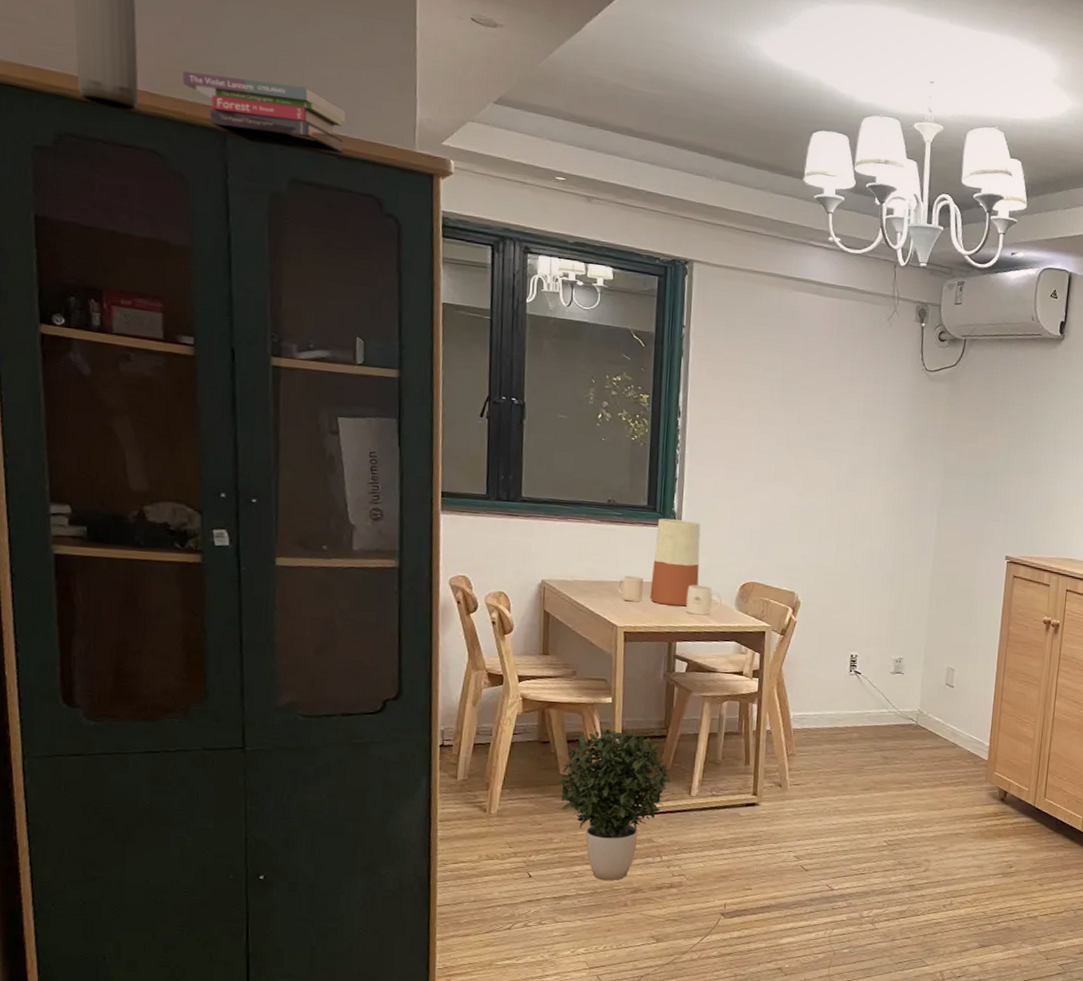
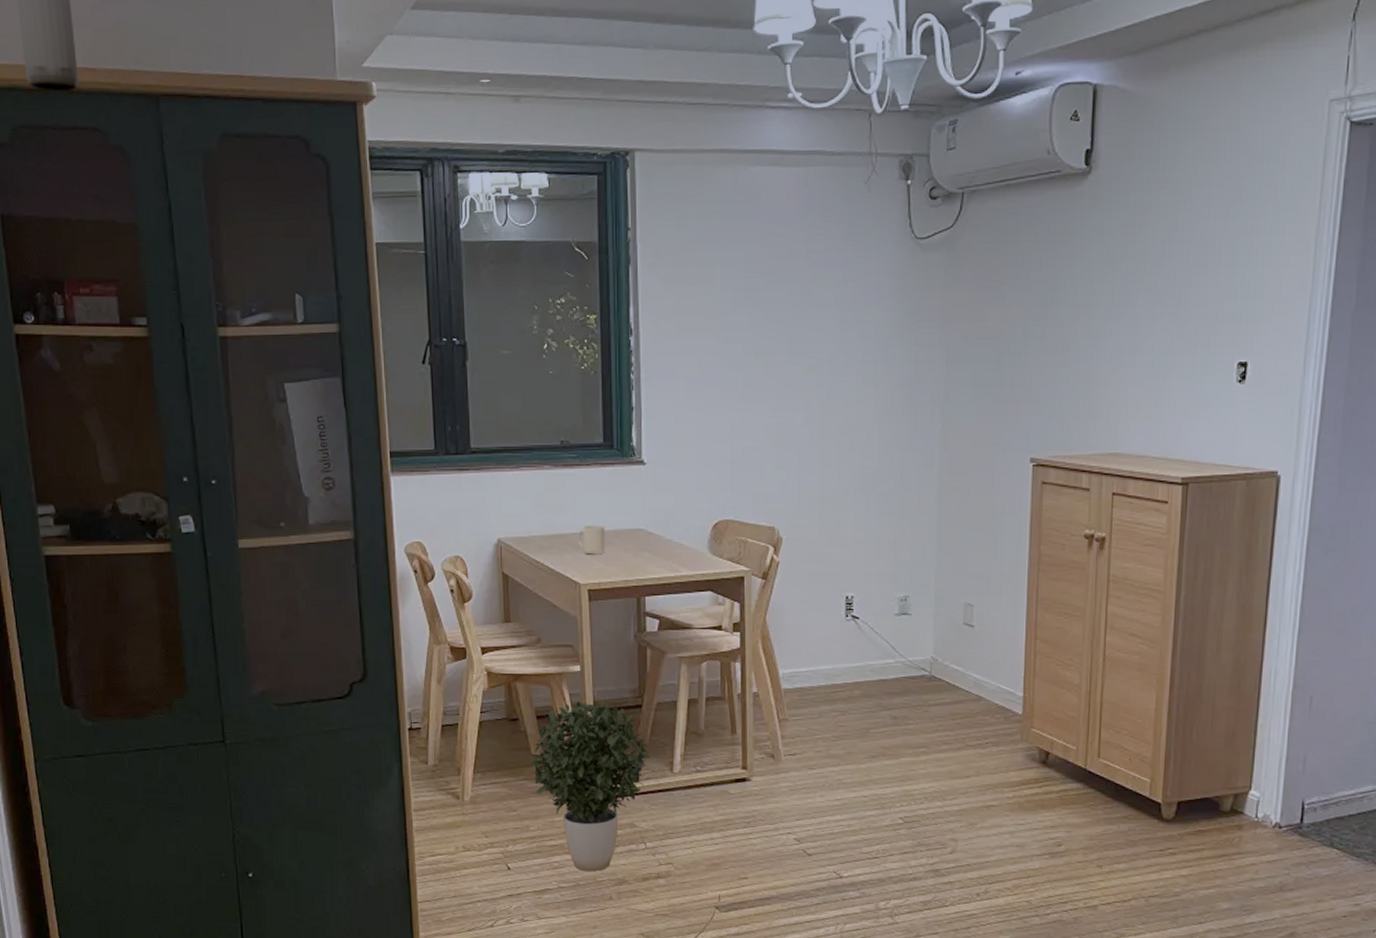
books: present [182,71,346,154] -> none [115,31,268,101]
vase: present [650,518,701,607] -> none [613,454,665,555]
mug: present [685,584,722,616] -> none [652,529,692,564]

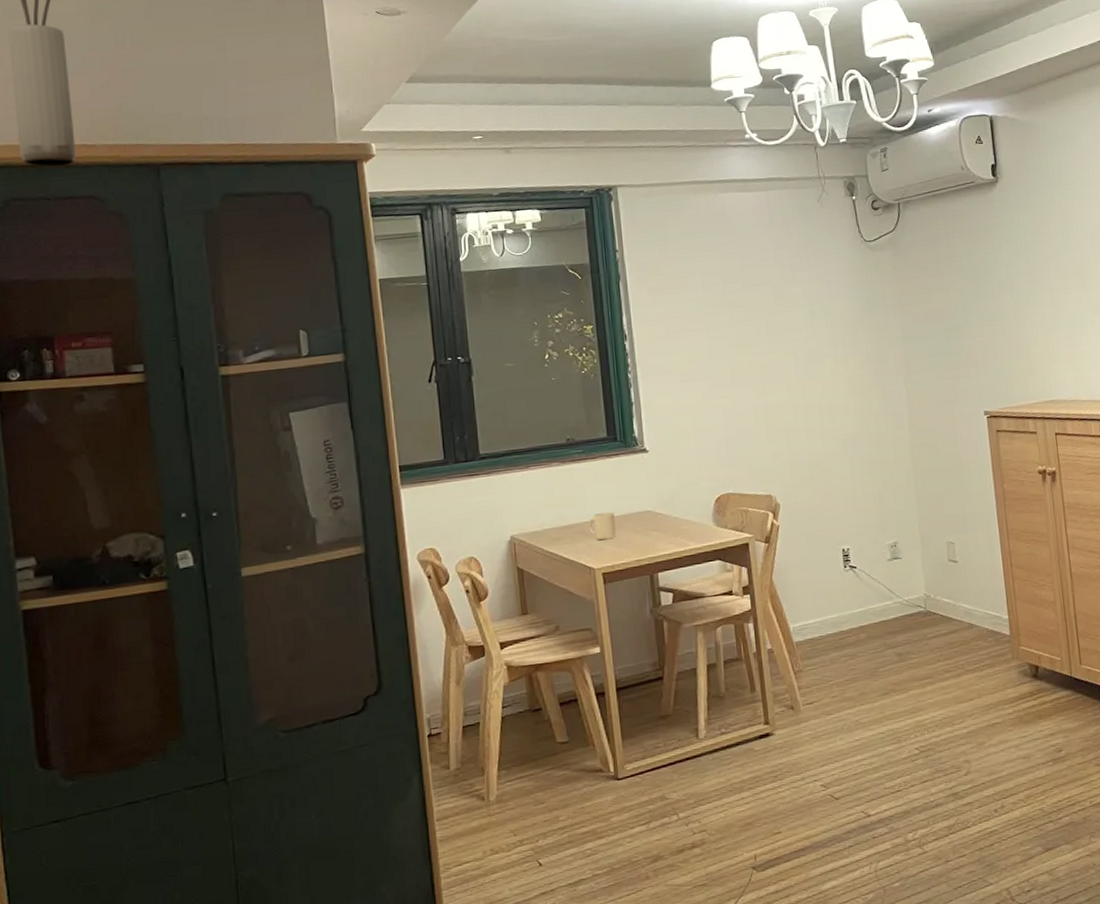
potted plant: present [530,701,651,872] -> none [556,679,676,854]

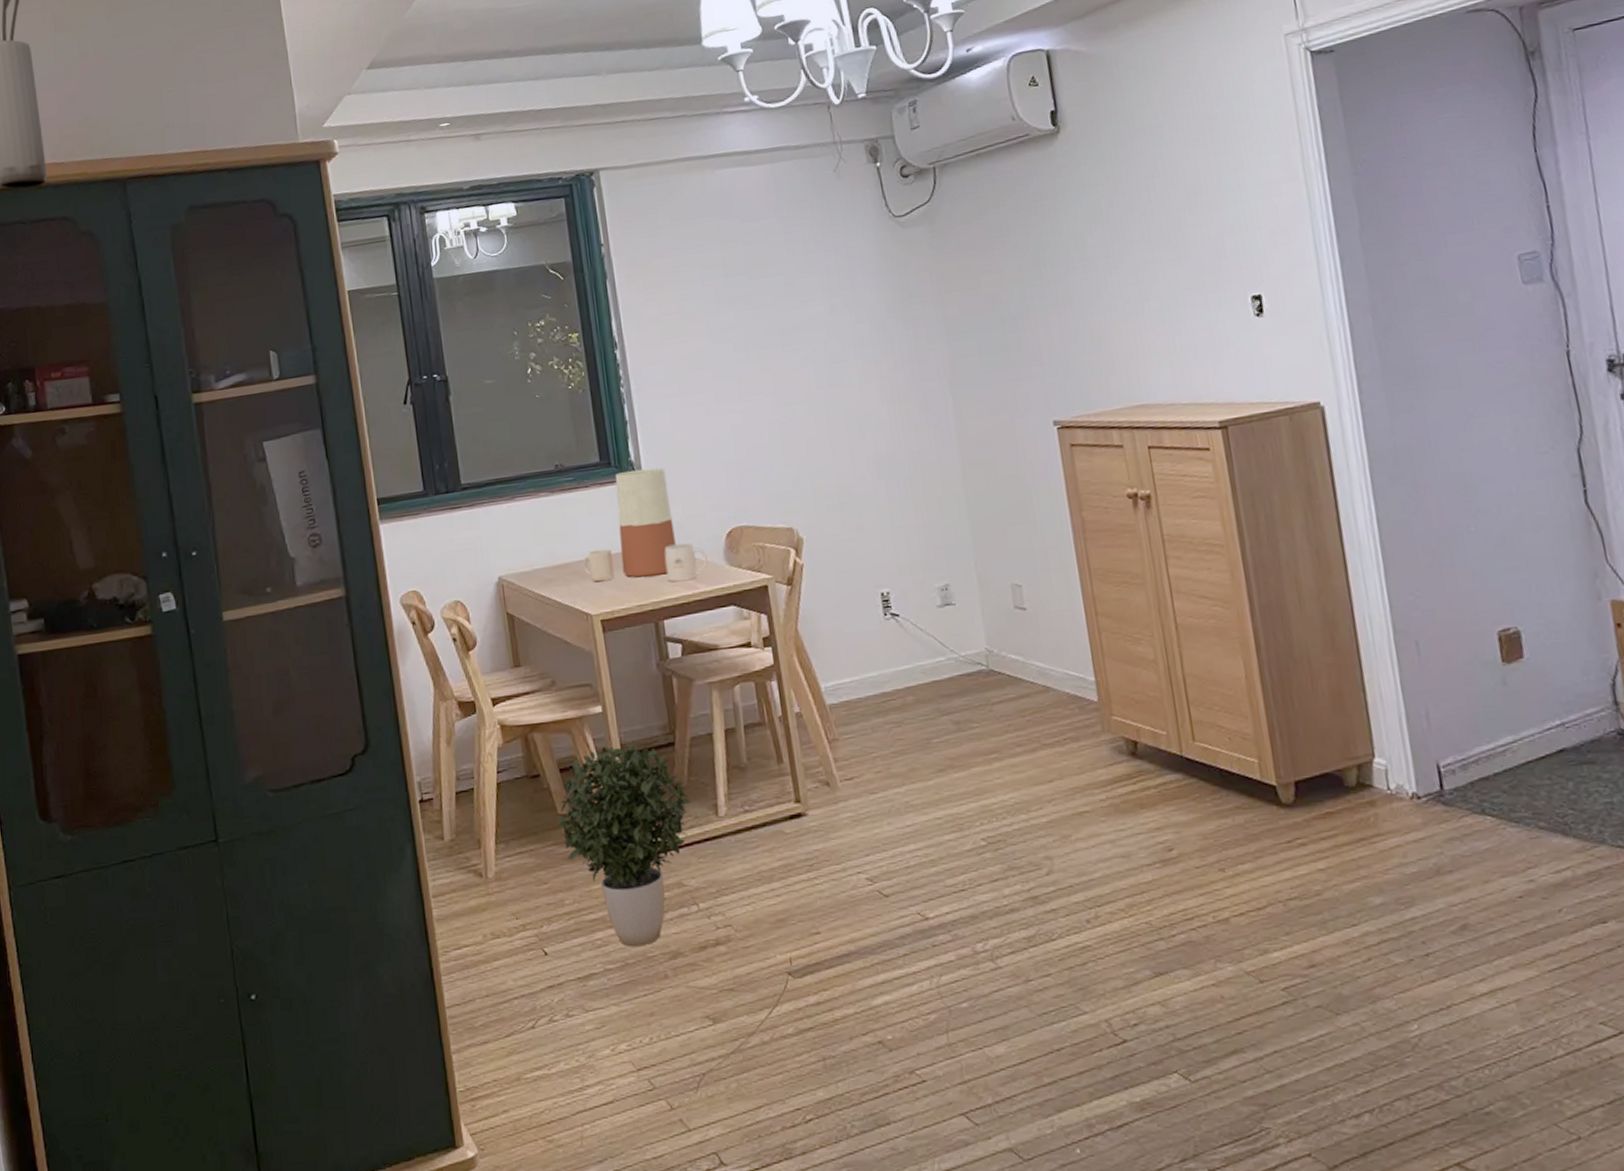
potted plant: none [556,679,676,854] -> present [557,744,692,947]
vase: none [620,443,671,537] -> present [614,467,676,578]
mug: none [660,507,698,541] -> present [664,543,708,583]

